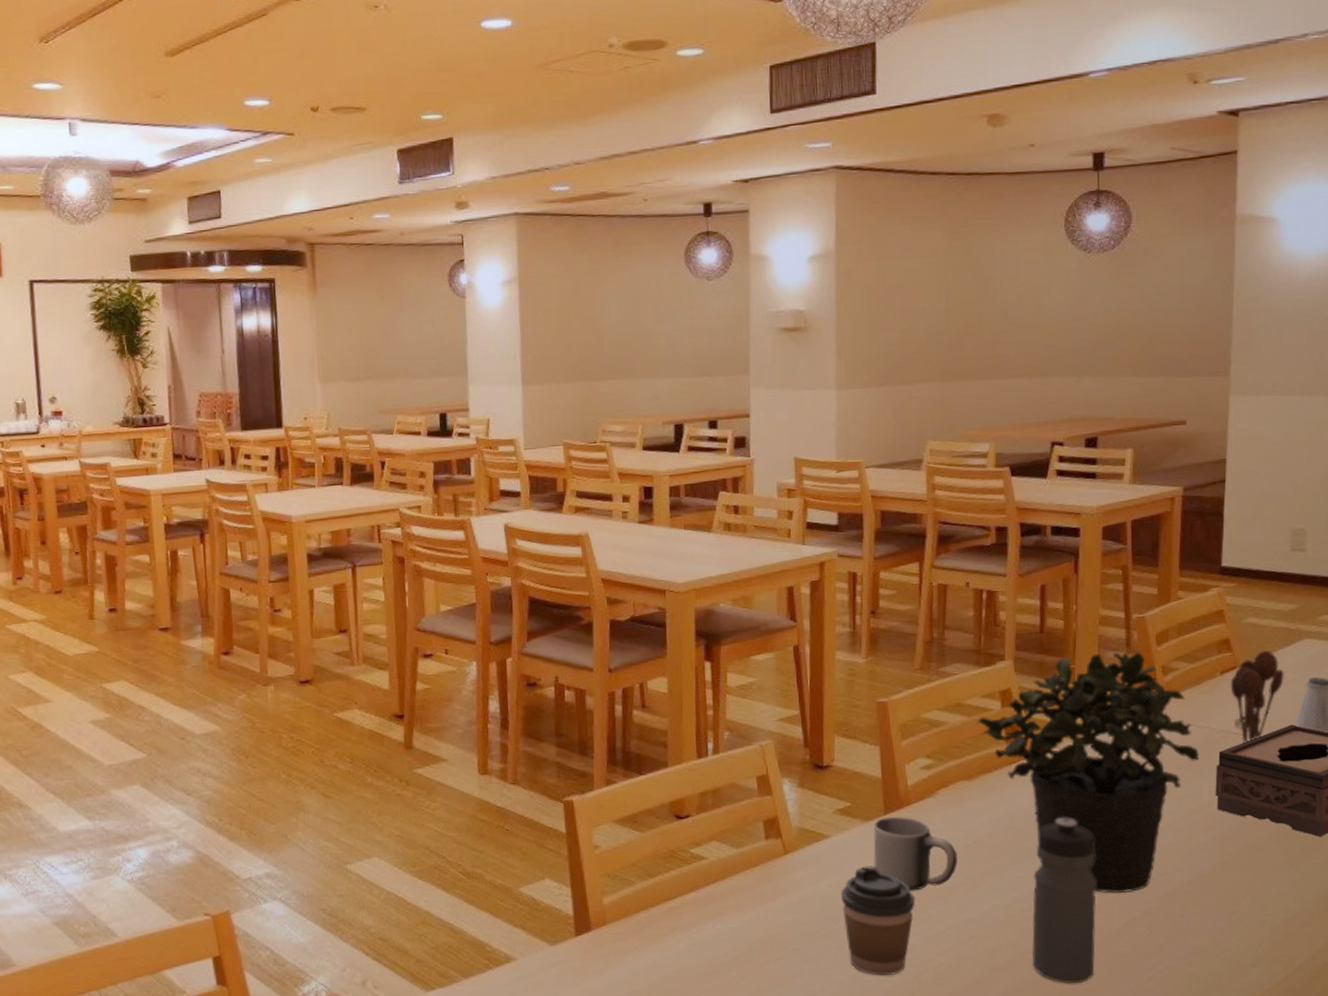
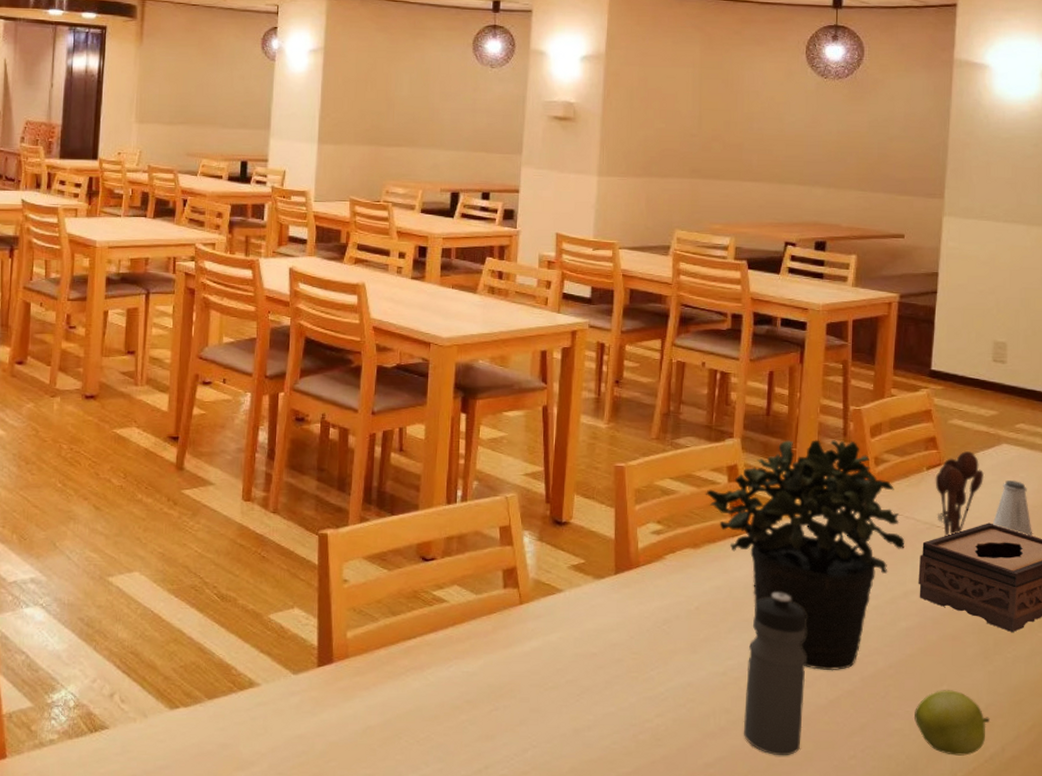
coffee cup: present [840,866,916,976] -> none [568,622,639,732]
mug: present [873,816,959,891] -> none [602,576,681,651]
apple: none [1216,902,1298,968] -> present [914,690,990,756]

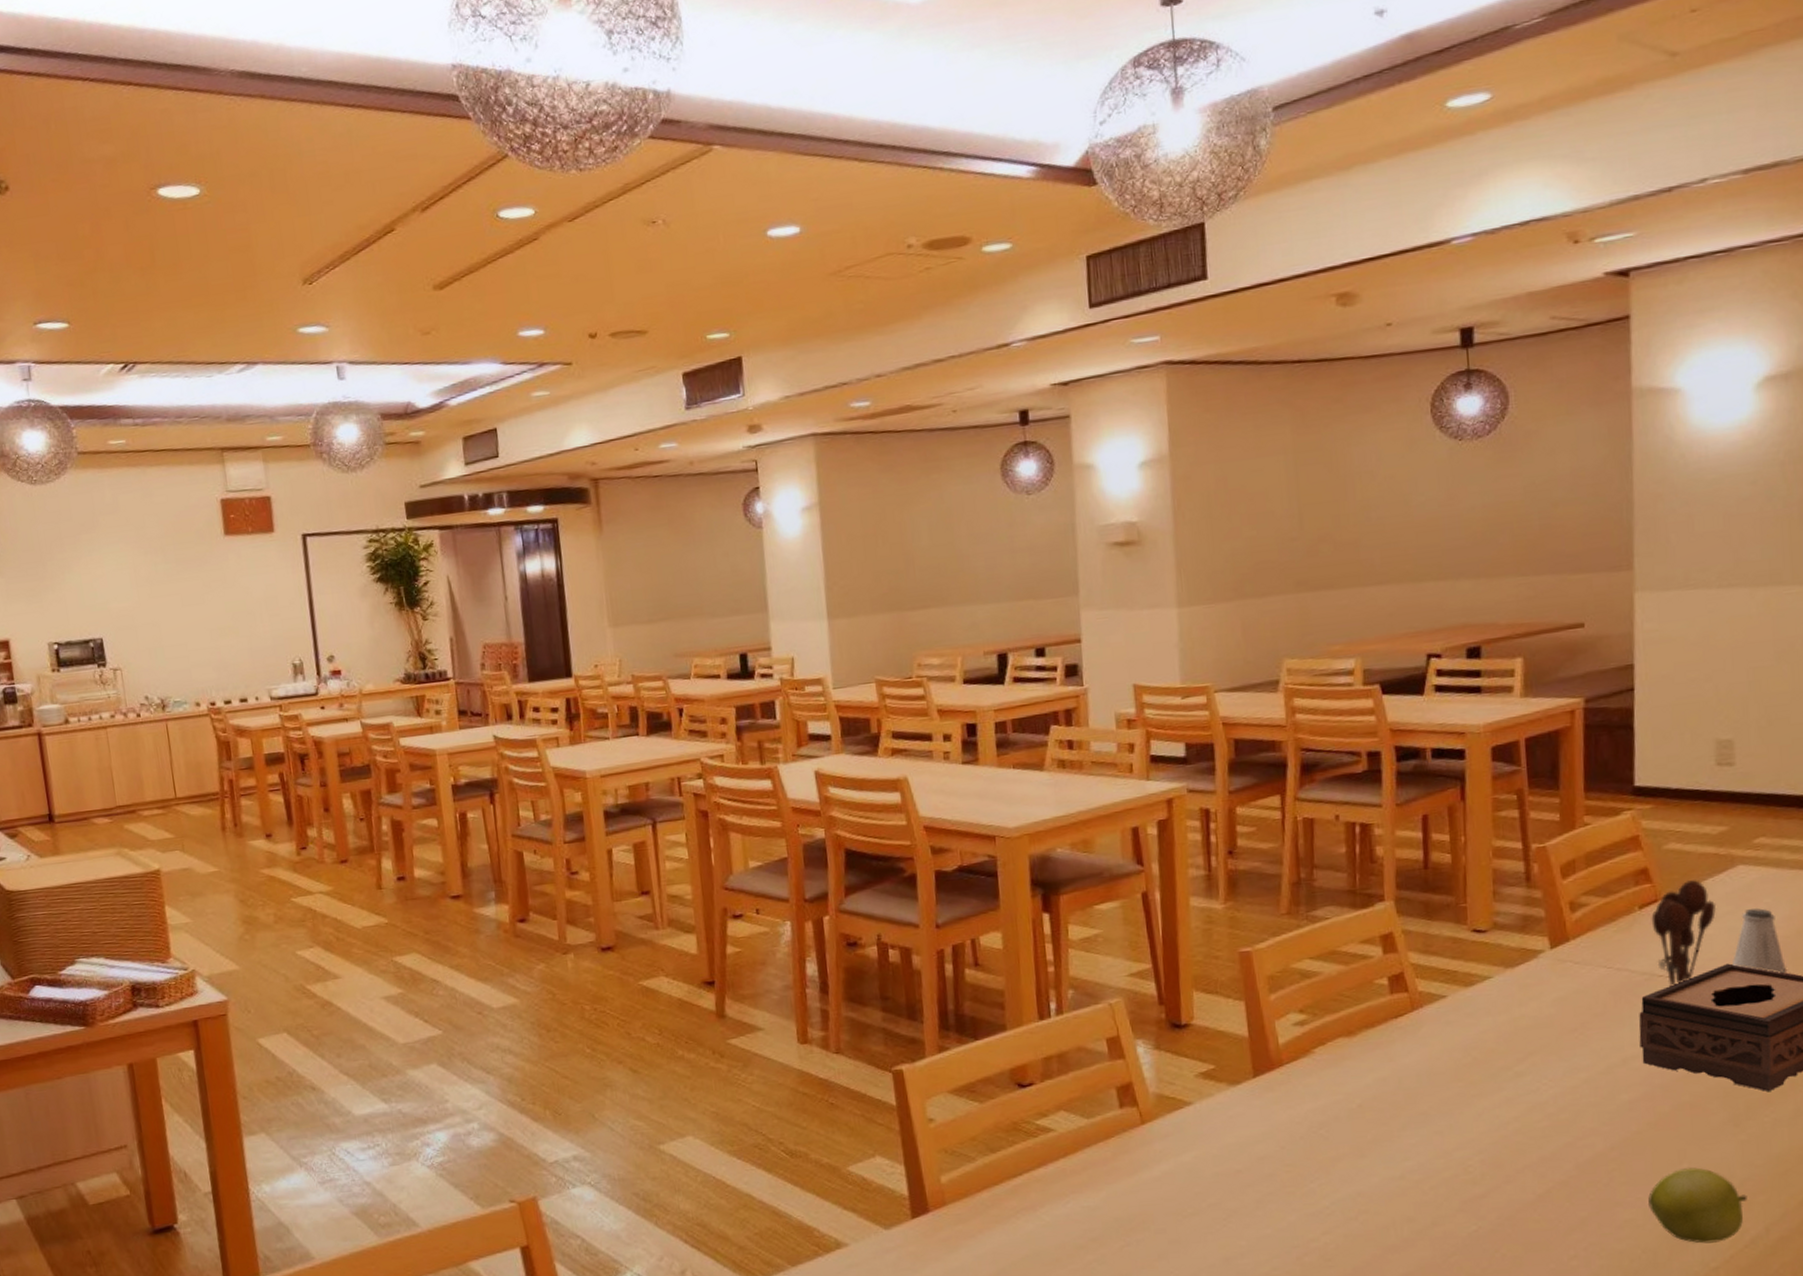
potted plant: present [705,440,905,671] -> none [1355,885,1619,1161]
water bottle: present [743,593,806,756] -> none [1430,1076,1507,1265]

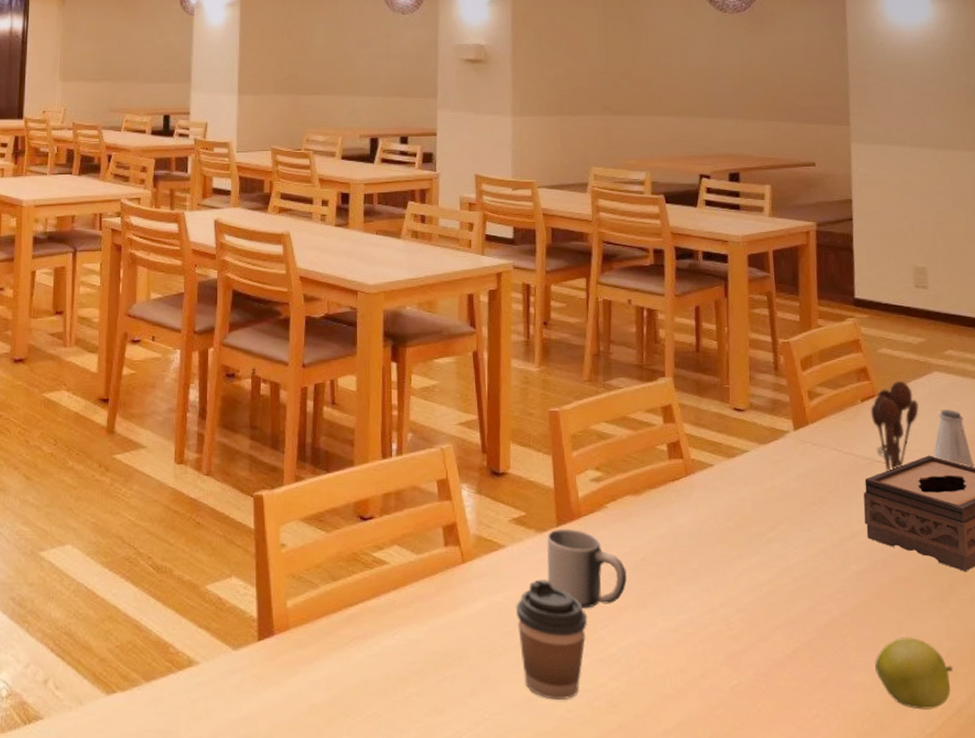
coffee cup: none [1207,1135,1294,1258] -> present [515,579,588,700]
mug: none [1242,1079,1342,1163] -> present [547,528,628,609]

